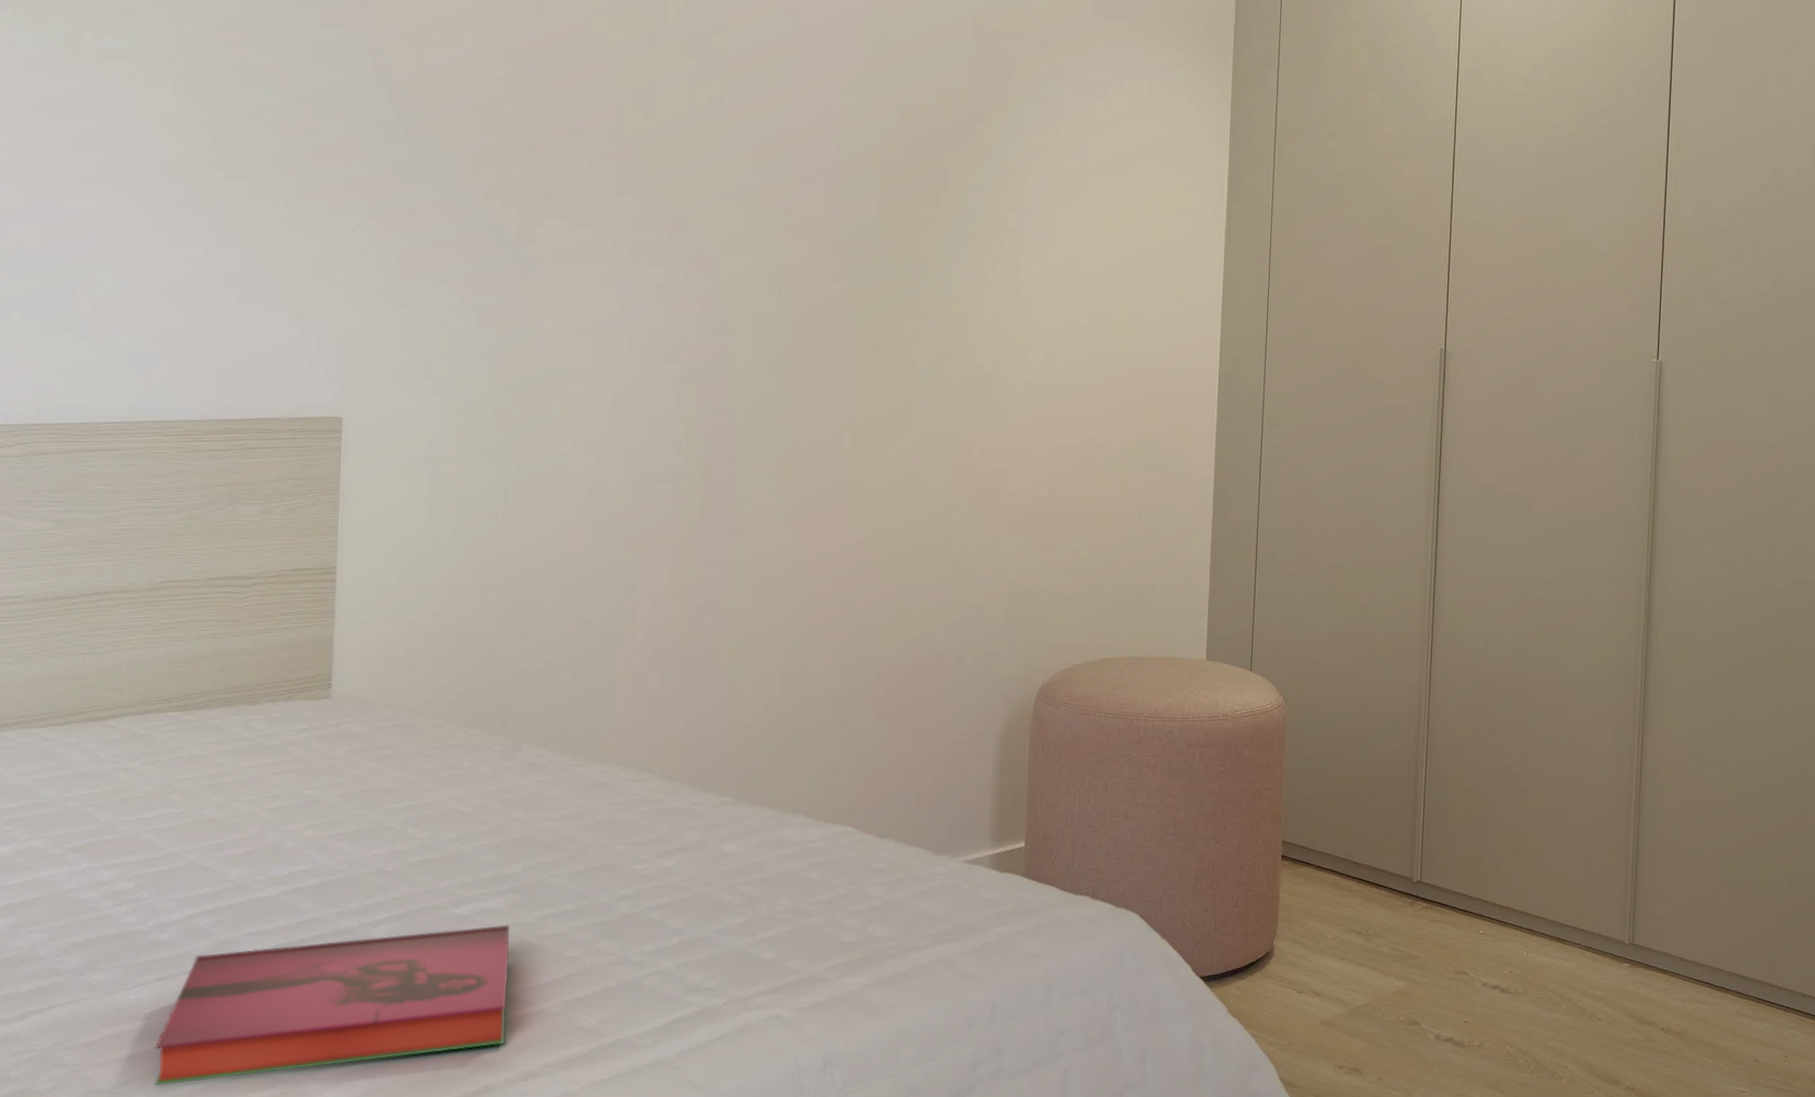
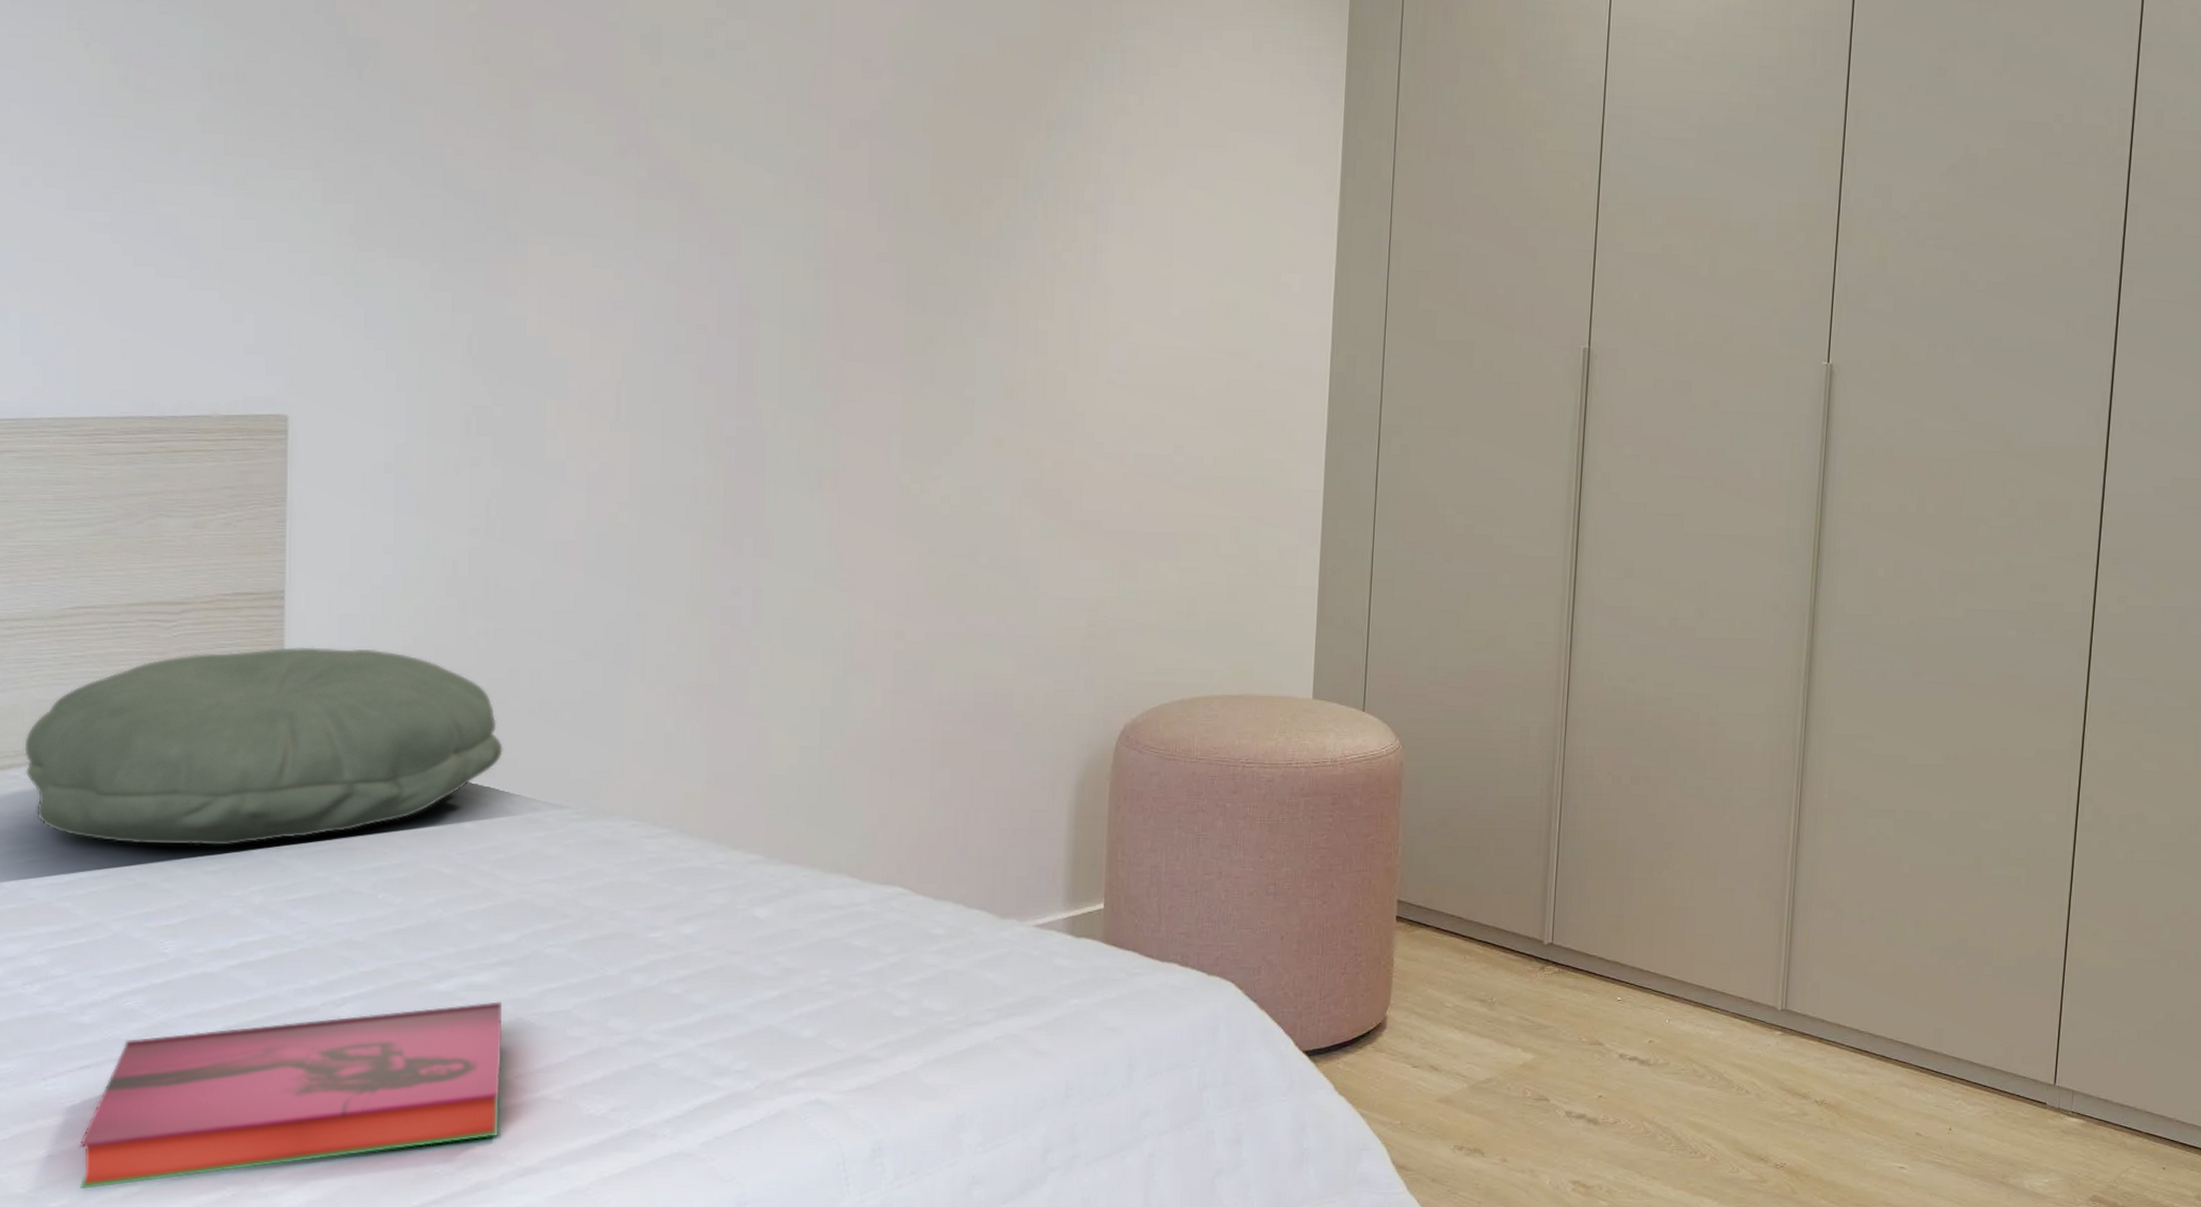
pillow: none [120,615,514,786] -> present [24,646,503,846]

